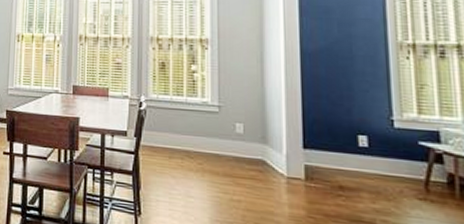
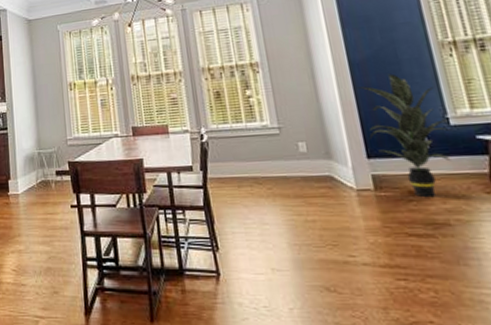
indoor plant: none [303,68,394,196] -> present [355,73,452,198]

